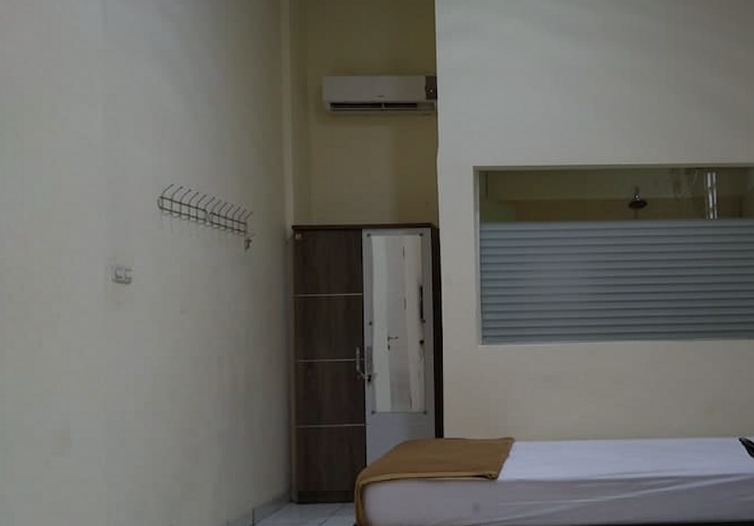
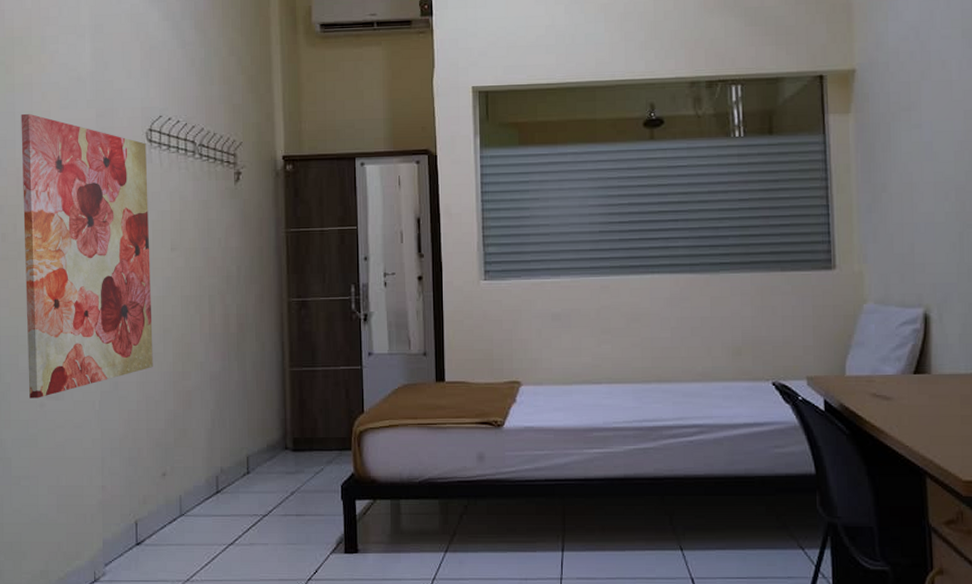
wall art: none [30,178,161,455] -> present [21,113,153,398]

